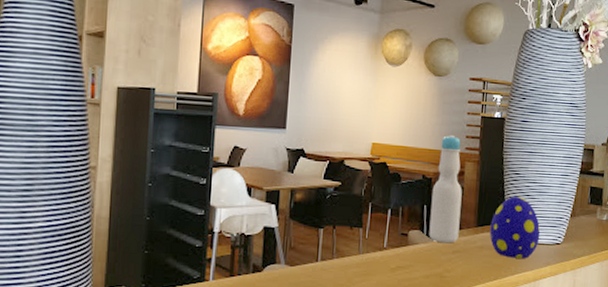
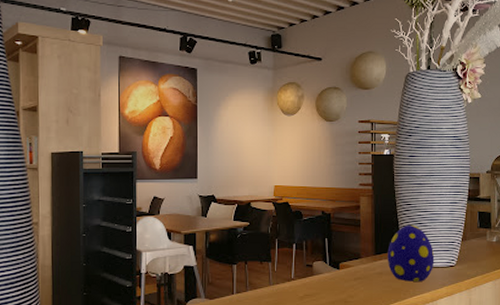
bottle: present [429,134,462,244] -> none [331,173,359,272]

